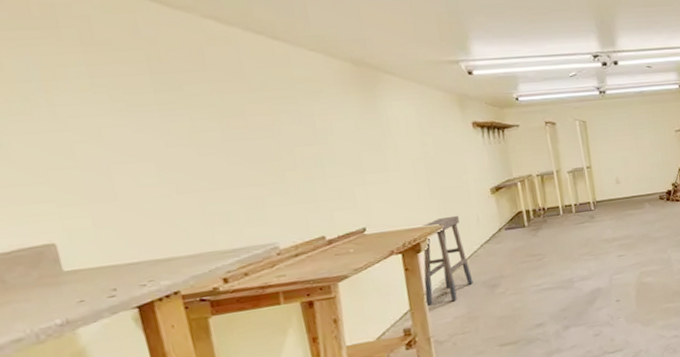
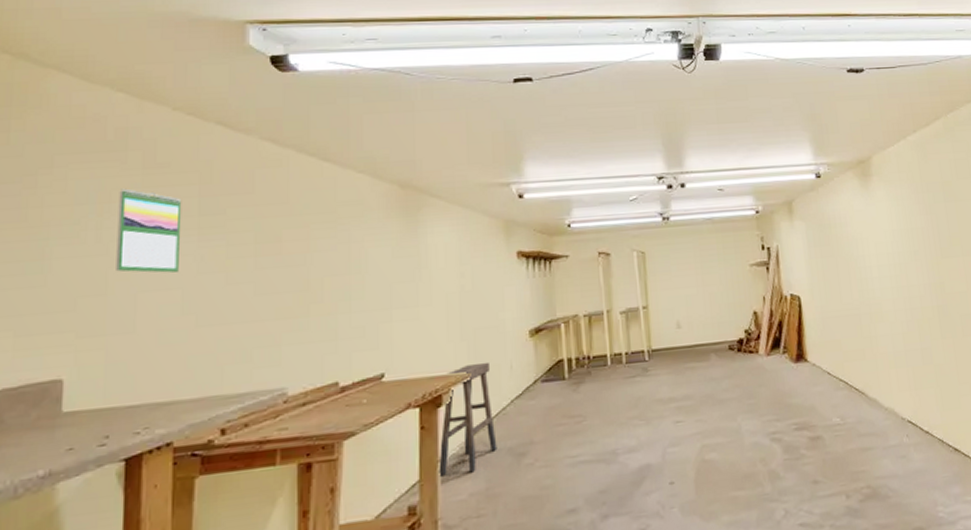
calendar: none [62,66,147,147] -> present [116,188,182,273]

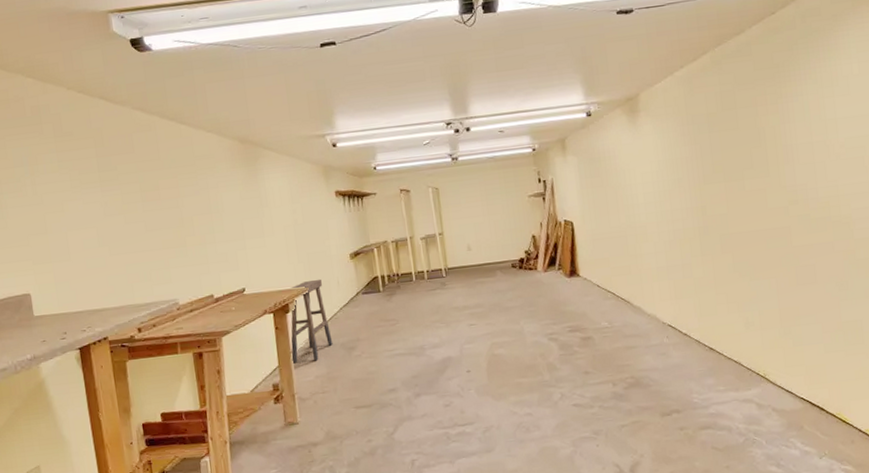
calendar: present [116,188,182,273] -> none [42,153,92,216]

